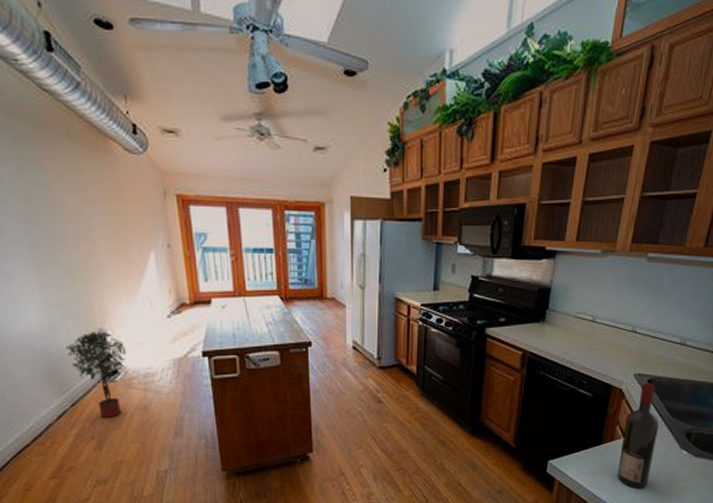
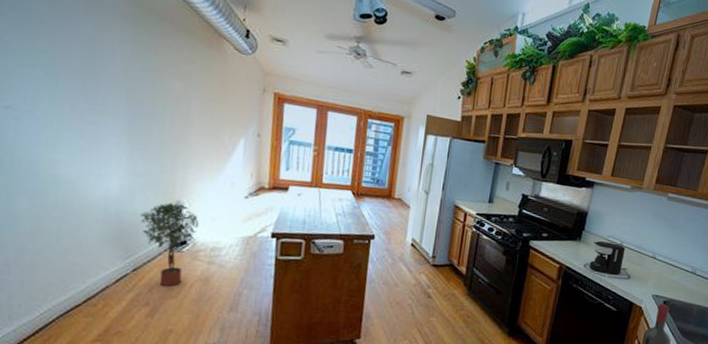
coffee maker: none [551,319,607,360] -> present [584,240,631,280]

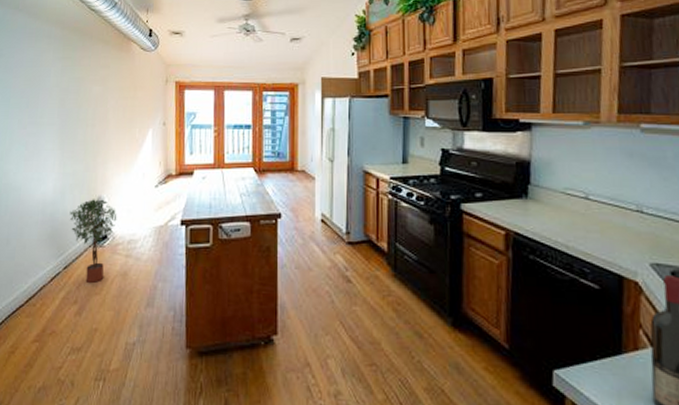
coffee maker: present [584,240,631,280] -> none [539,195,611,244]

